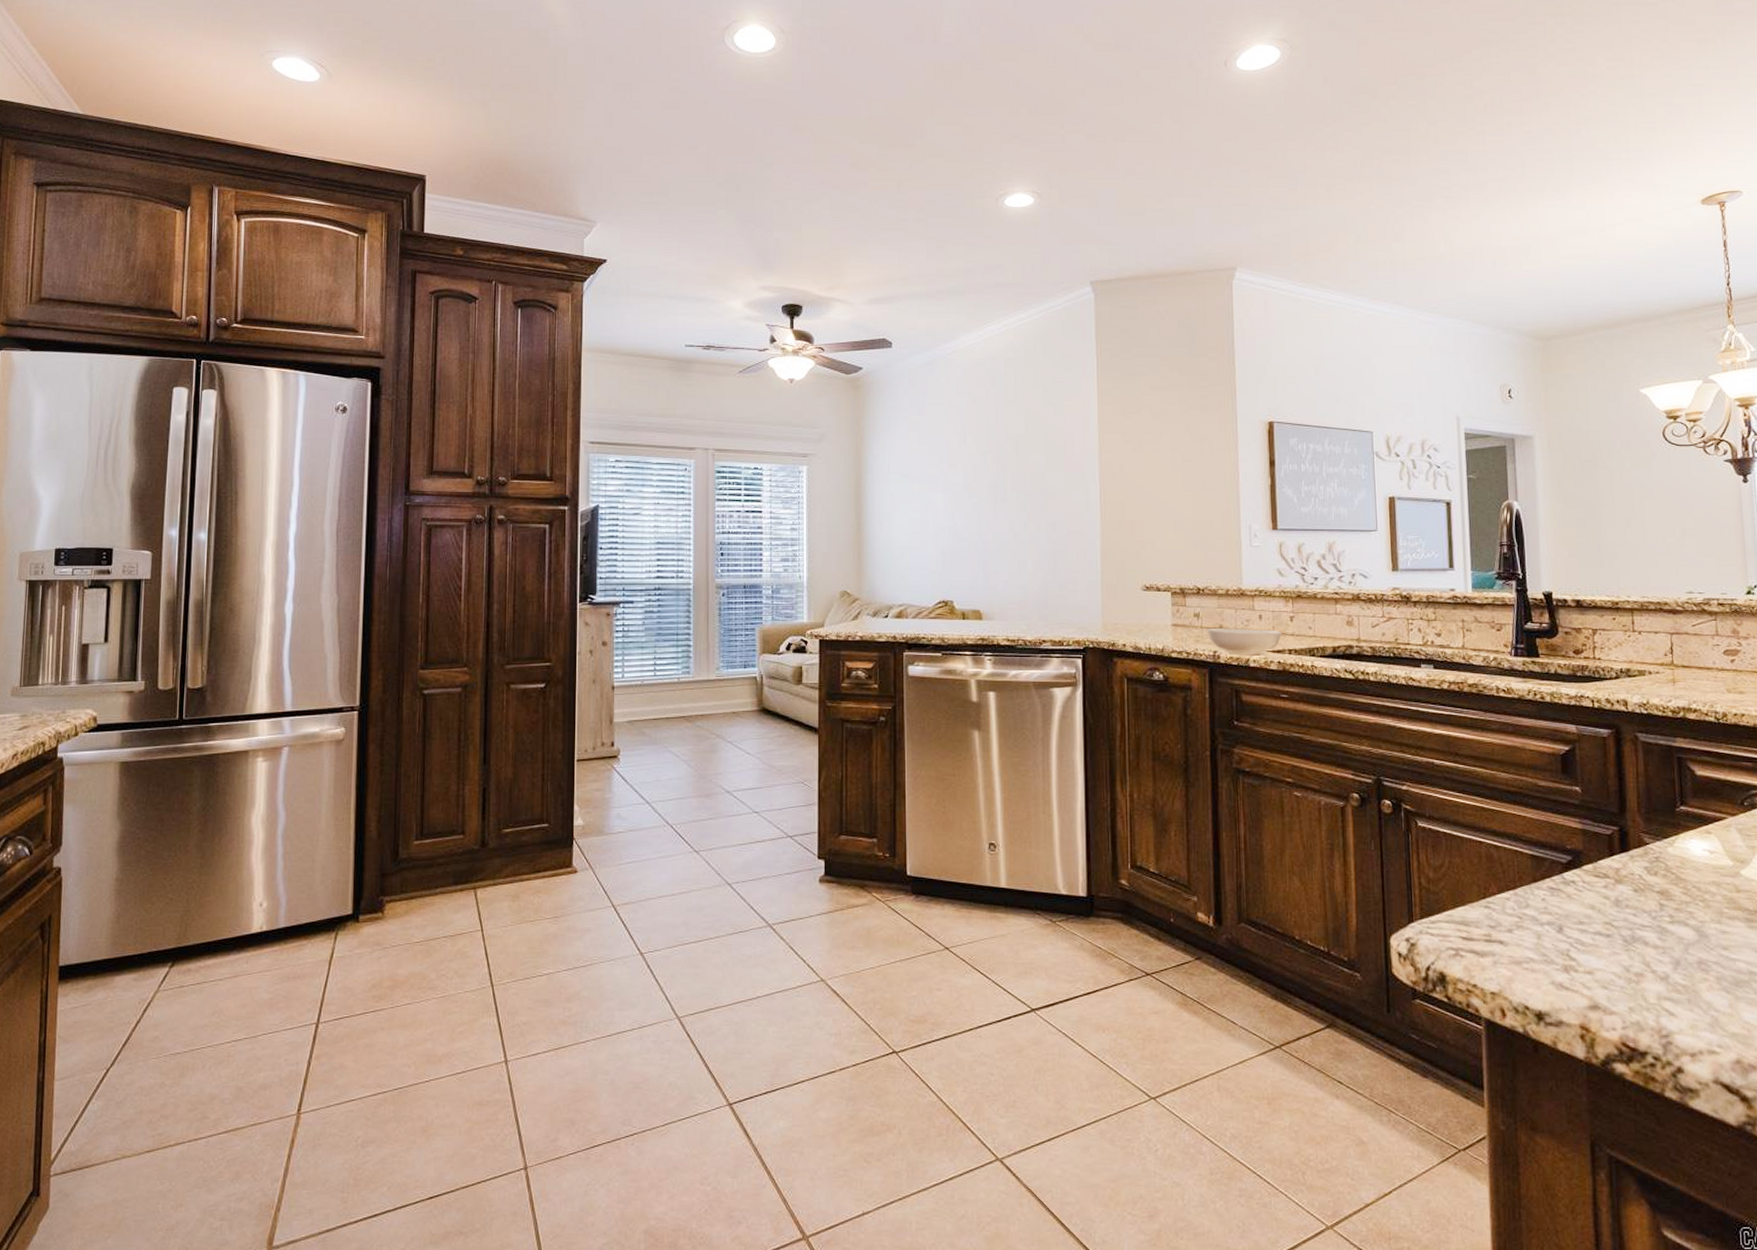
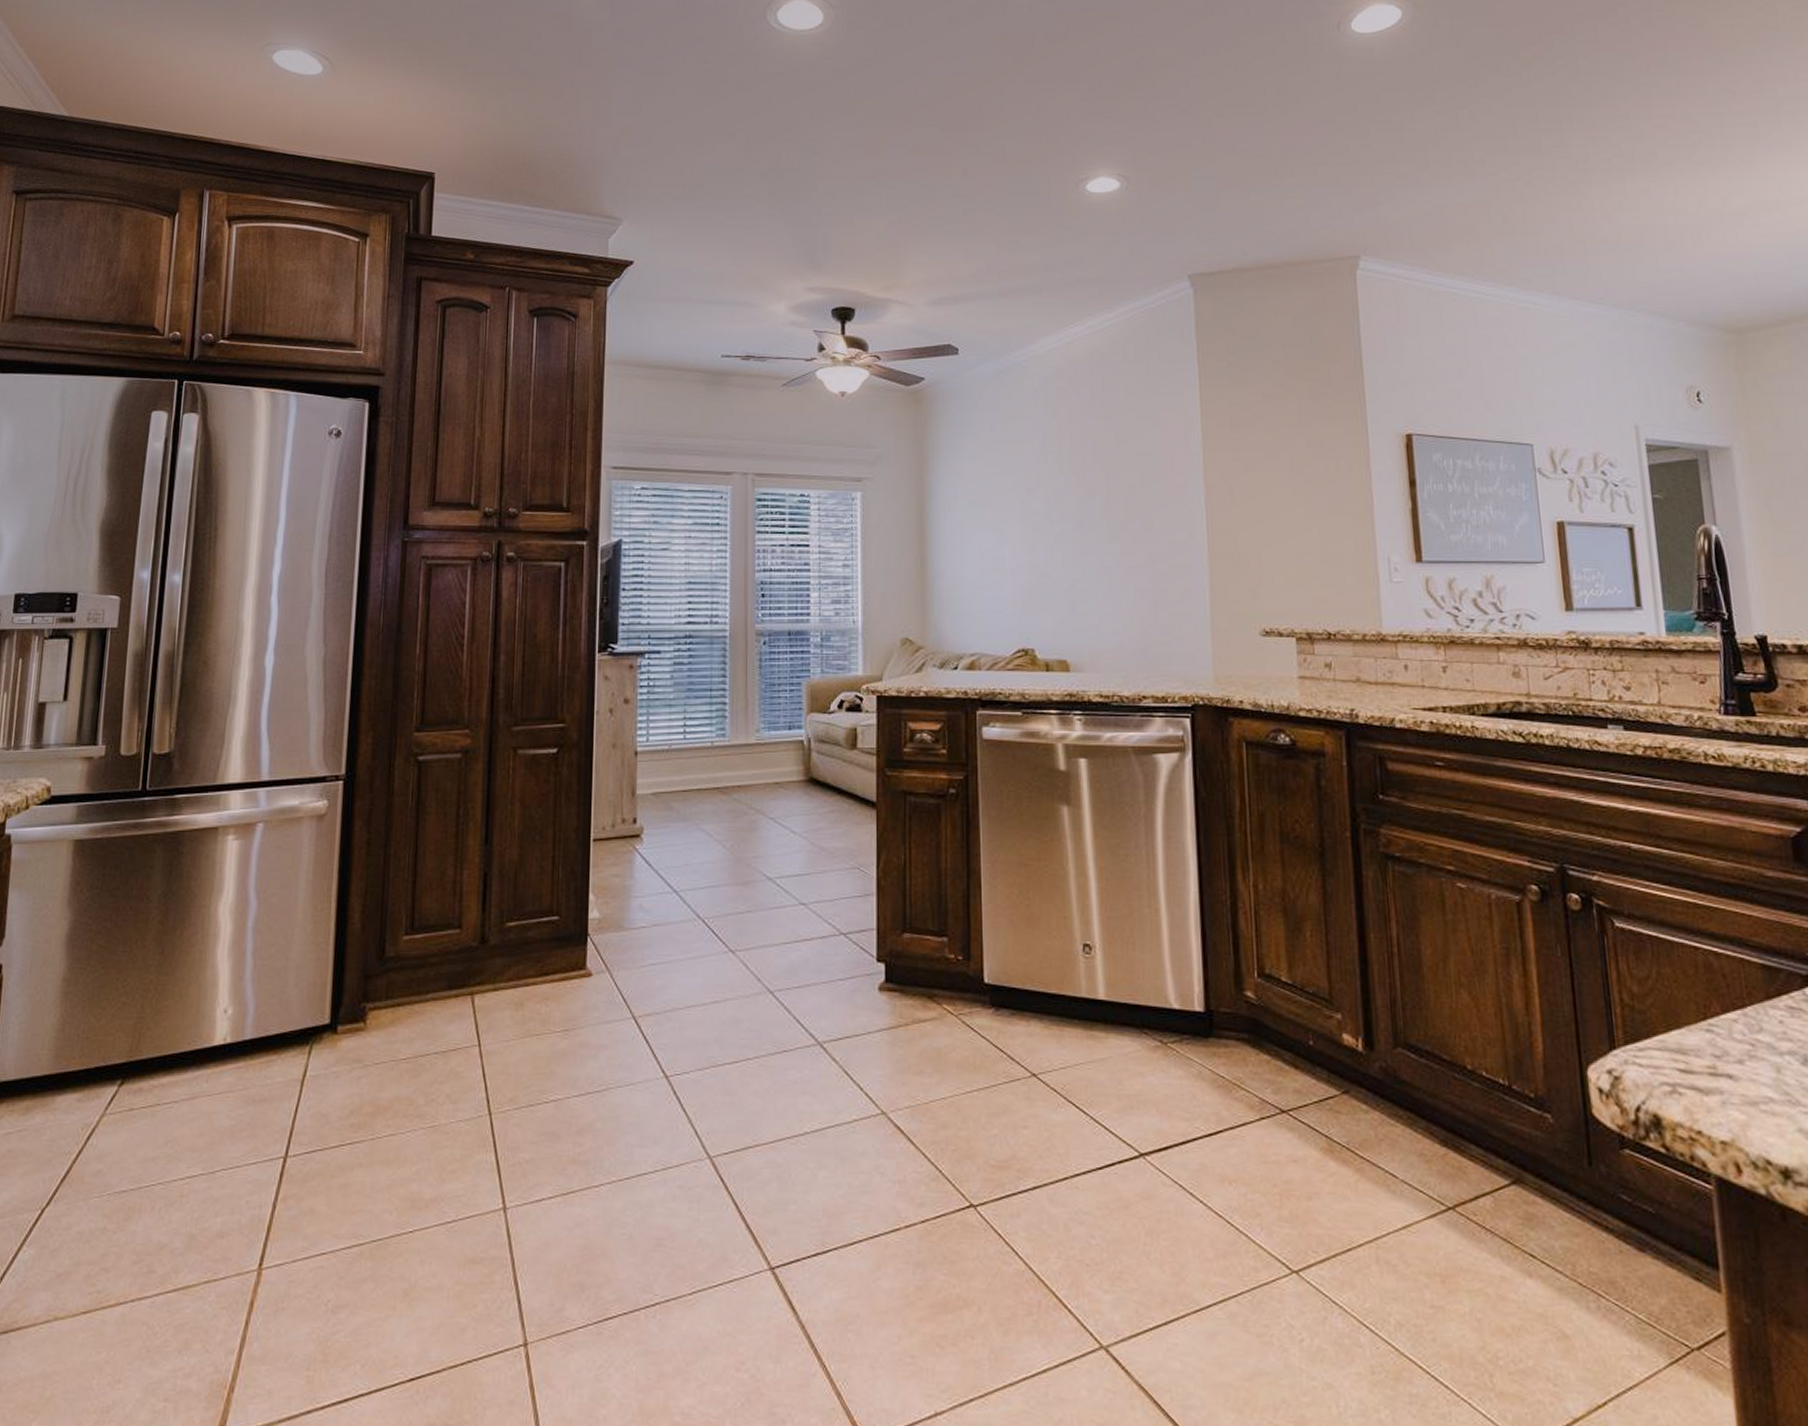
bowl: present [1207,628,1282,656] -> none [1341,681,1434,714]

